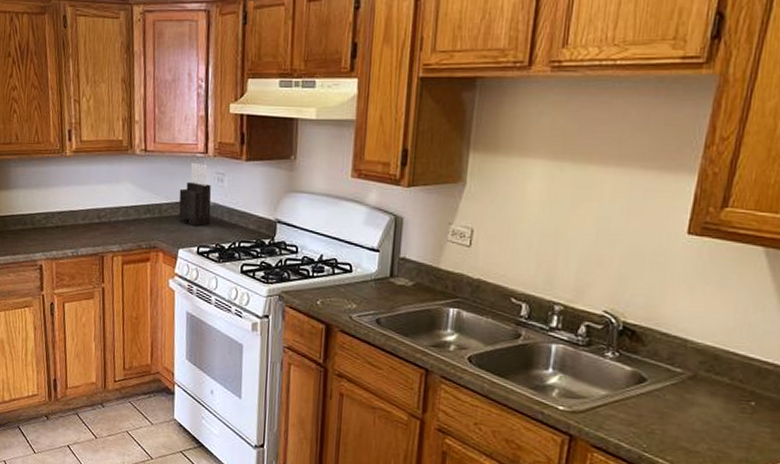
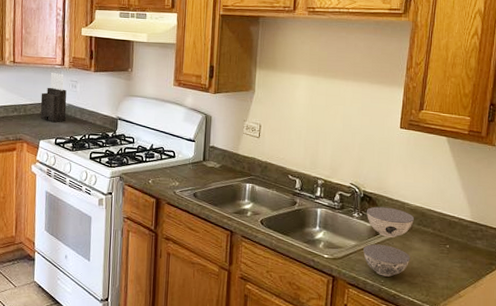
bowl: none [617,344,702,441] -> present [363,206,415,277]

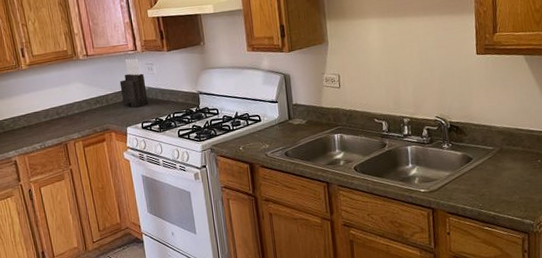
bowl: present [363,206,415,277] -> none [456,133,505,200]

